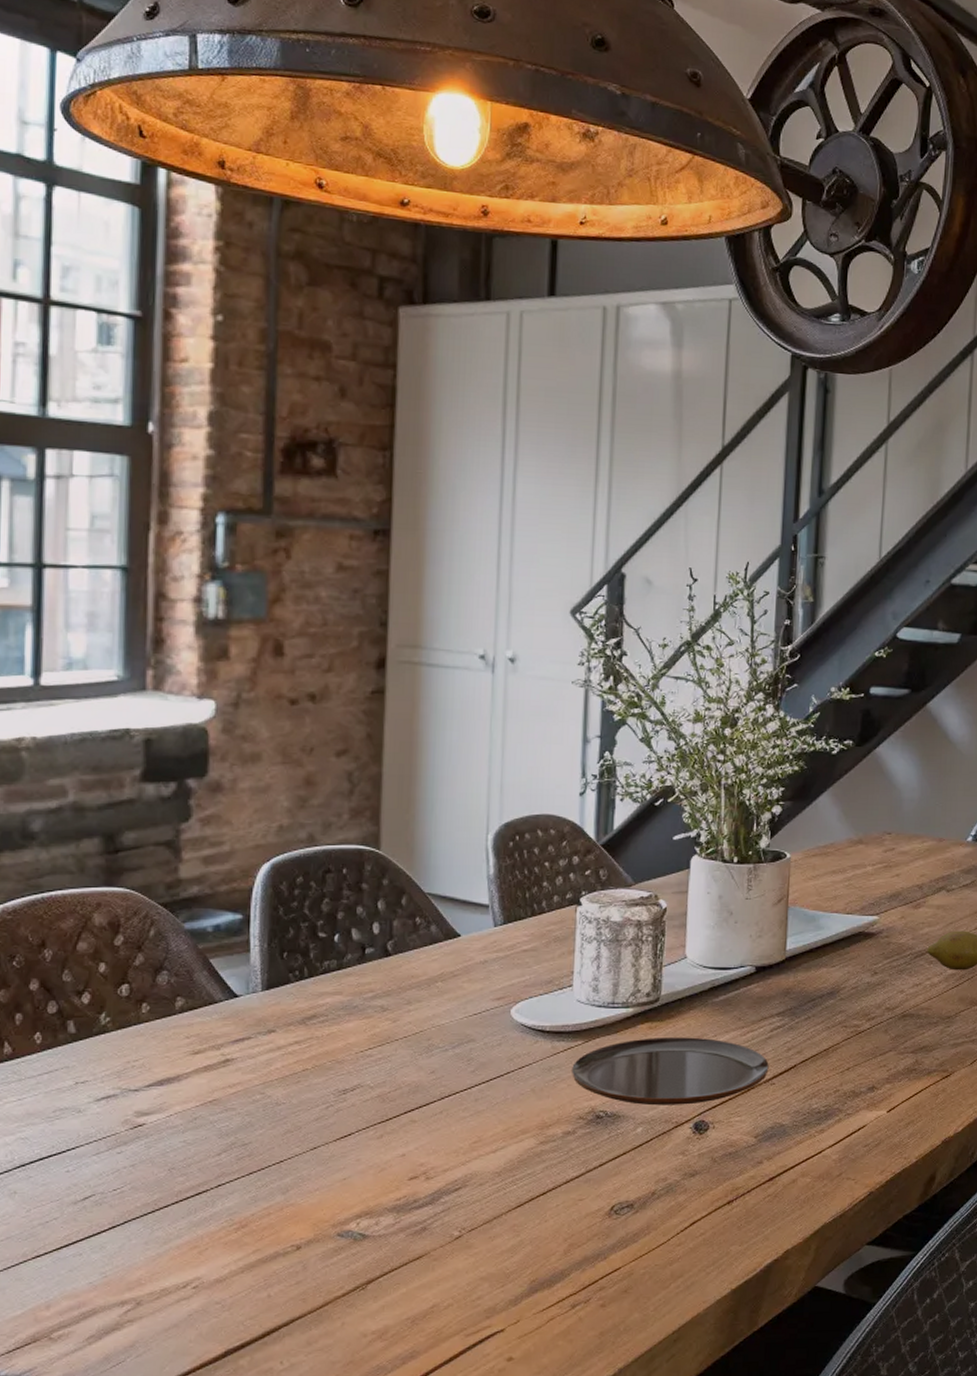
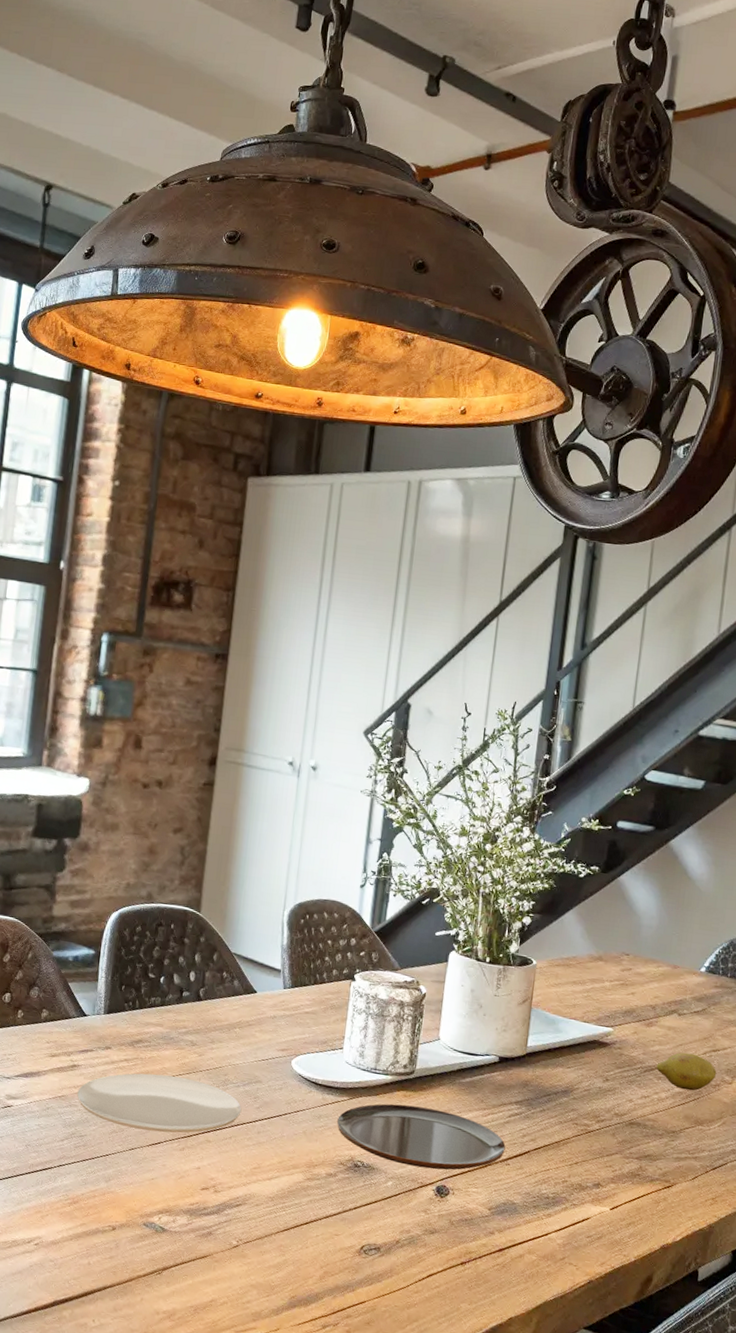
plate: none [234,1052,453,1123] -> present [77,1073,242,1133]

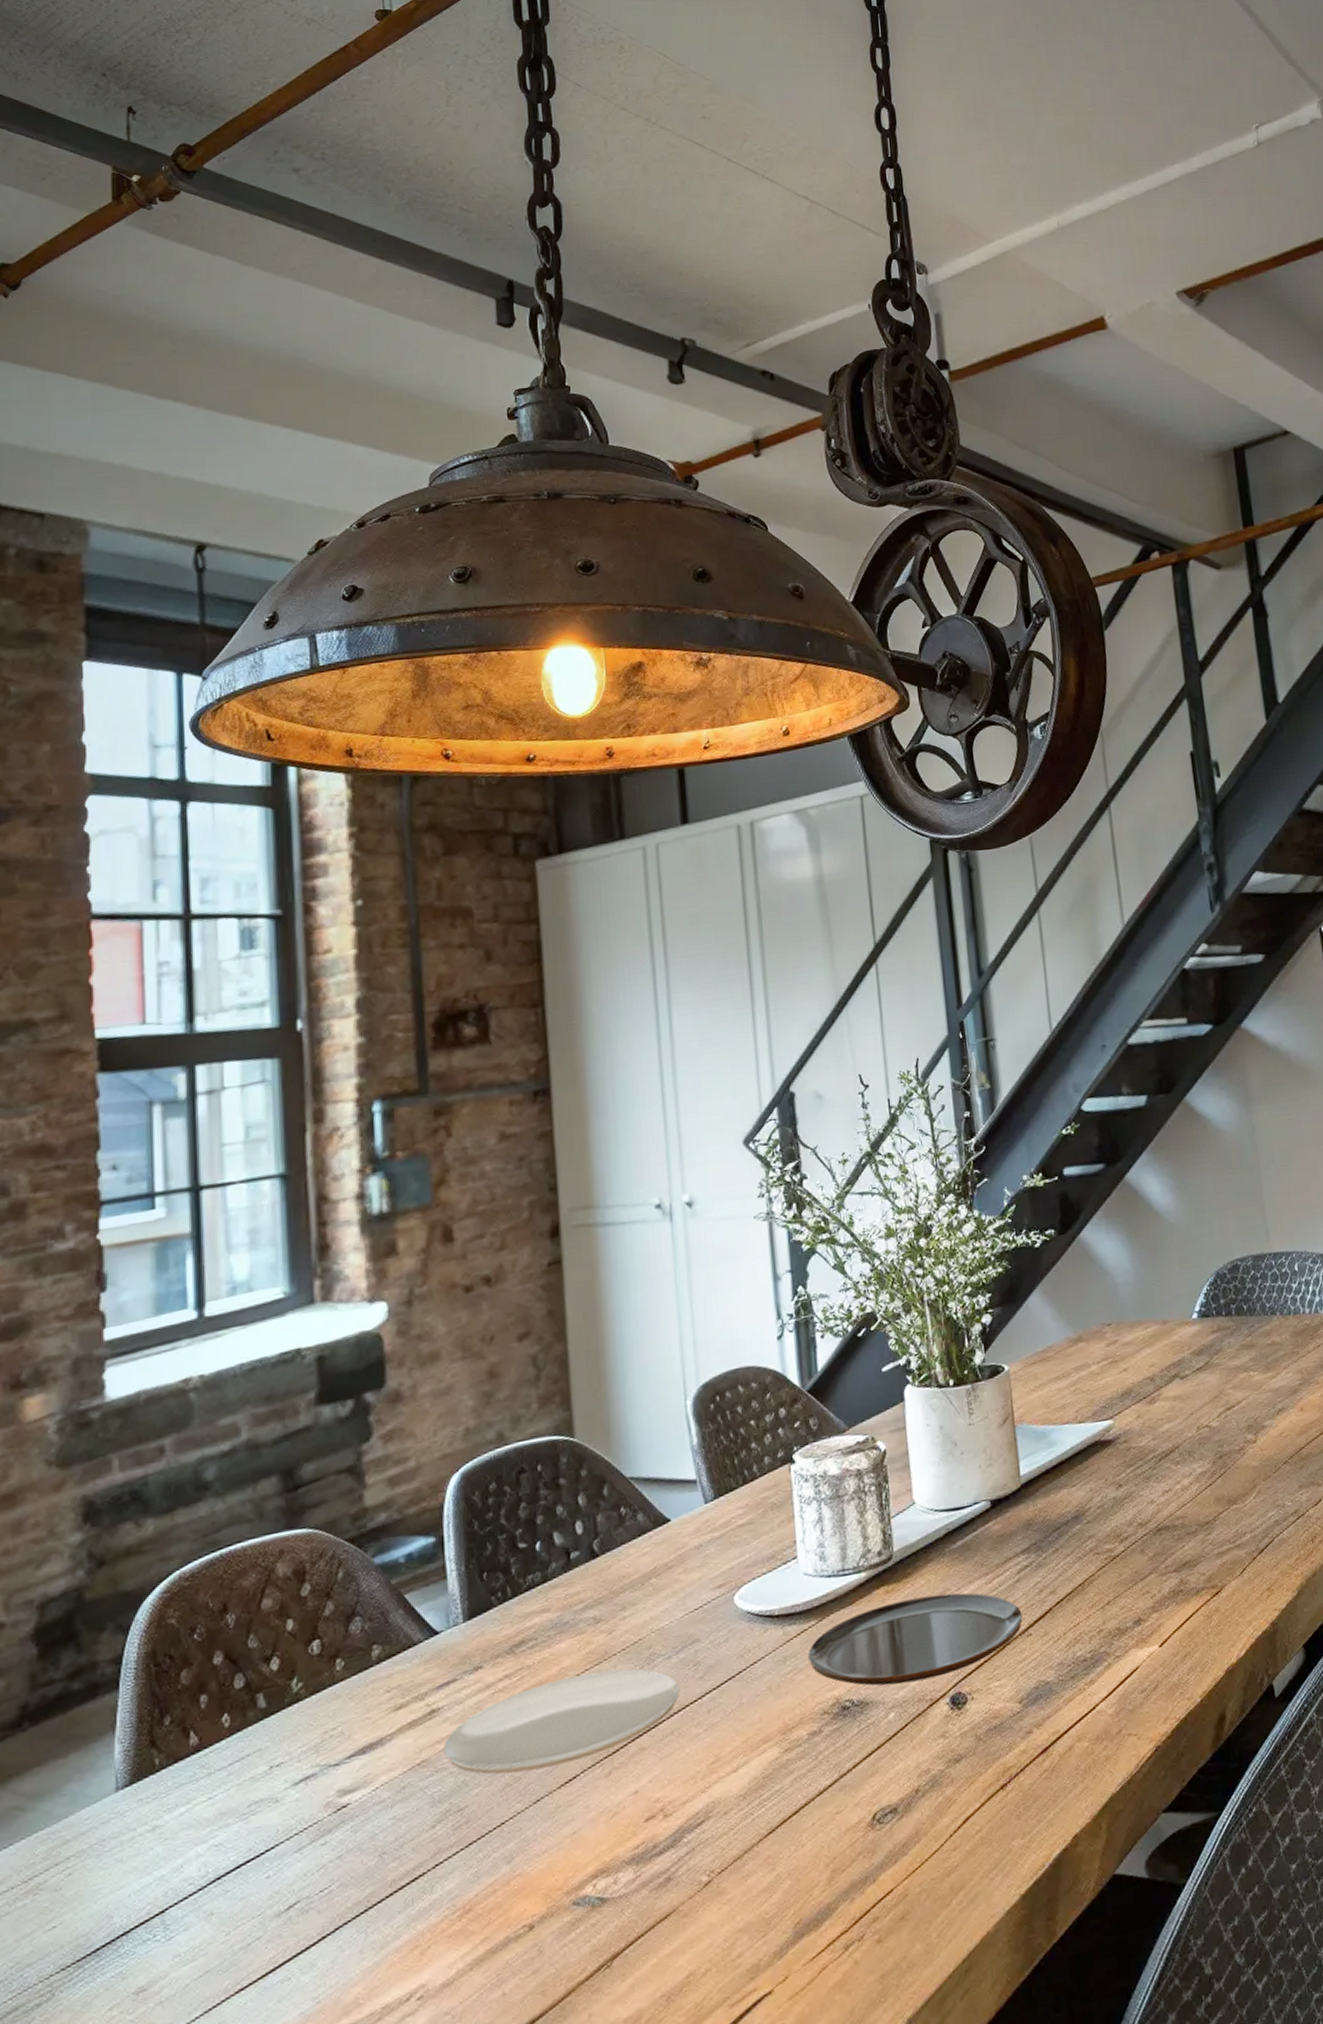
fruit: present [656,1052,717,1091] -> none [1171,1419,1238,1468]

